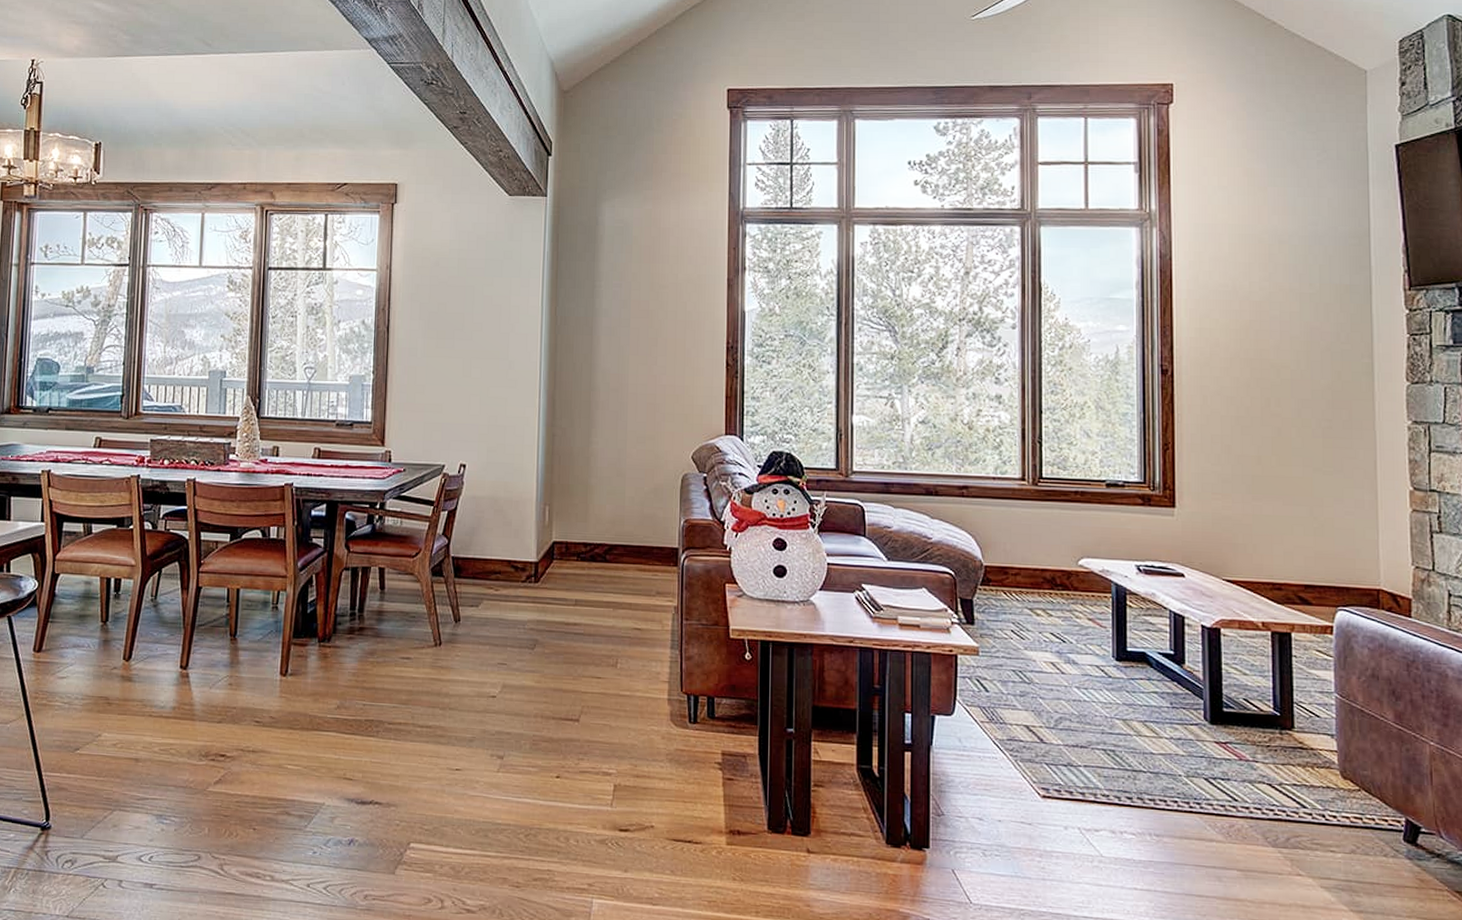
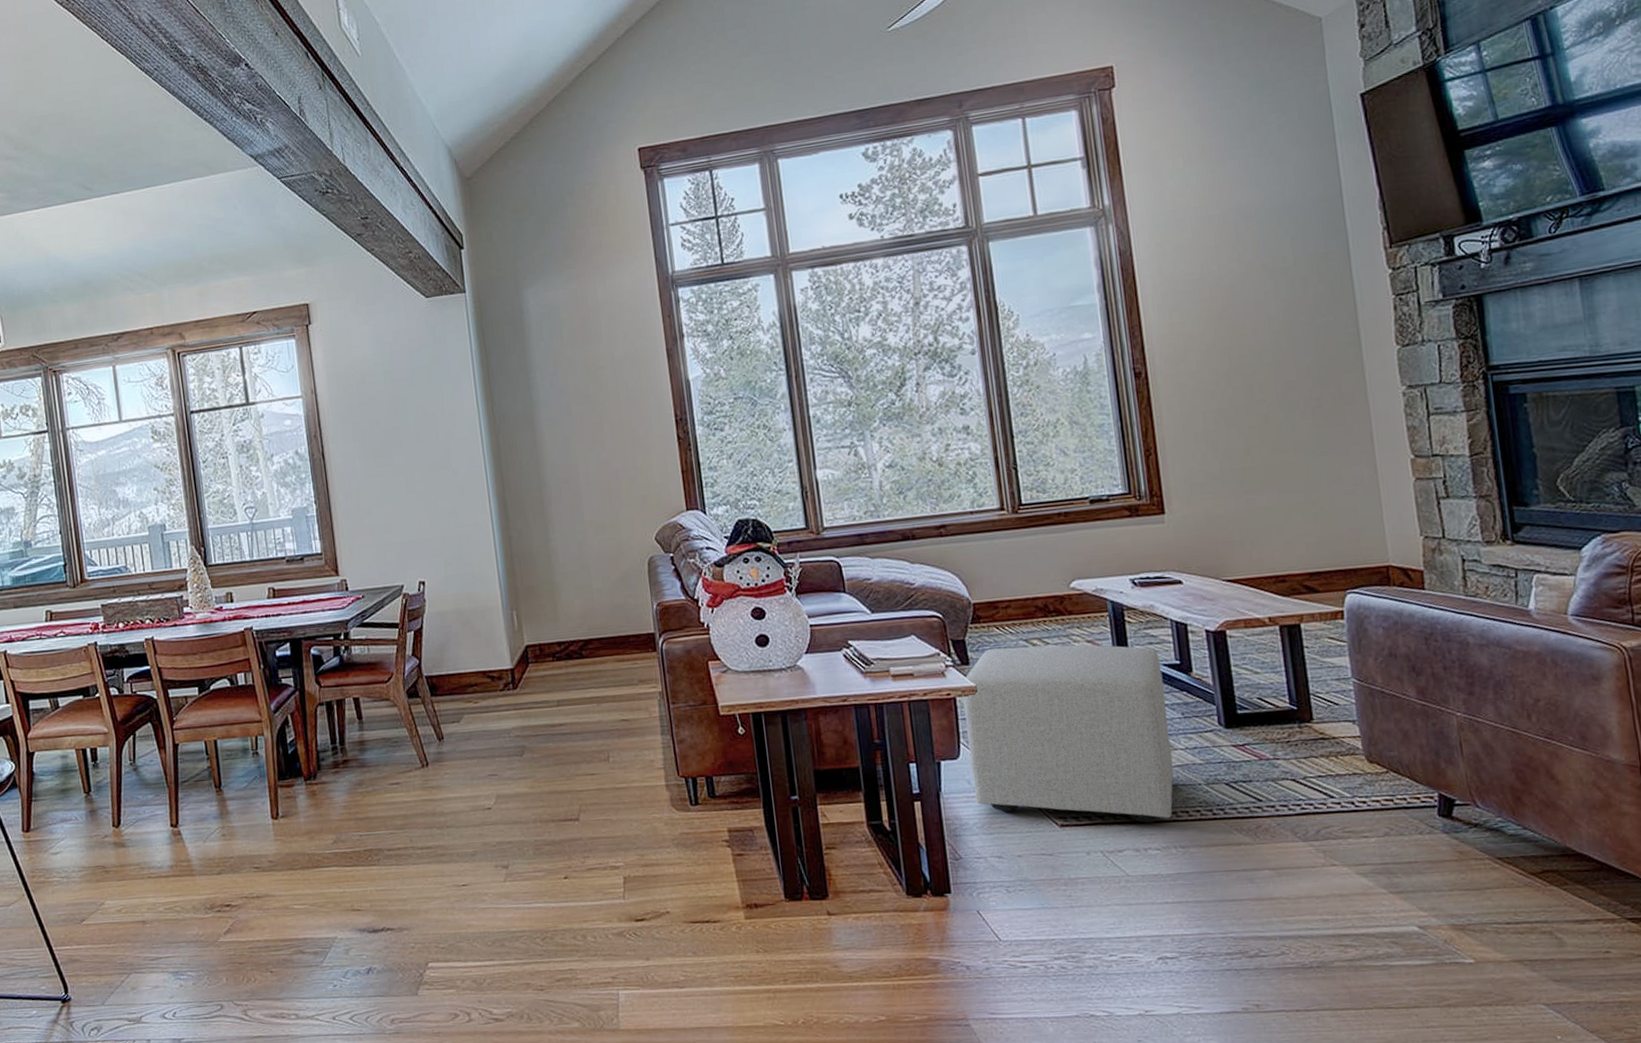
ottoman: none [963,613,1157,807] -> present [962,644,1174,823]

